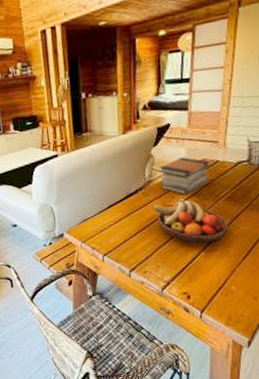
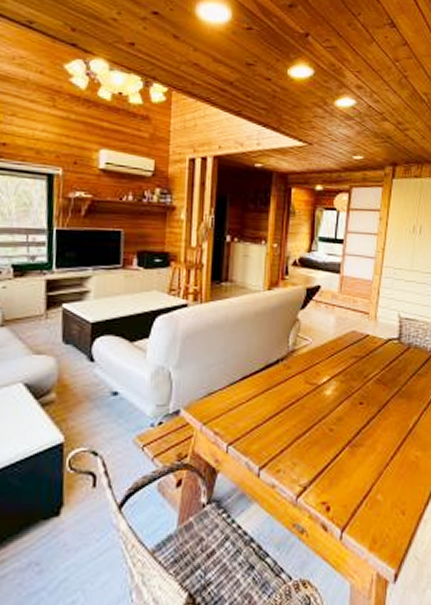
fruit bowl: present [152,198,229,243] -> none [293,375,377,435]
book stack: present [158,157,210,195] -> none [304,326,359,372]

